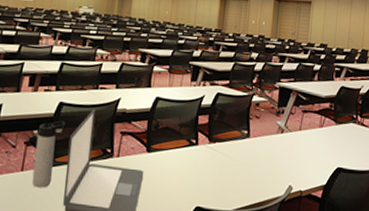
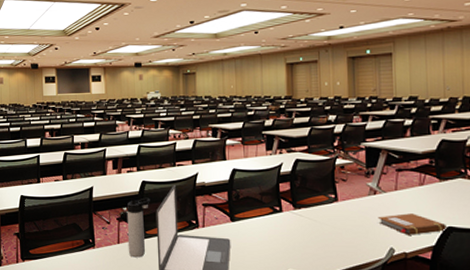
notebook: none [282,153,337,174] -> present [378,213,446,235]

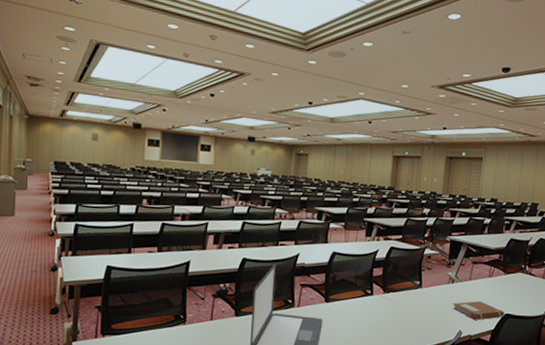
thermos bottle: present [126,197,150,258] -> none [220,275,249,335]

